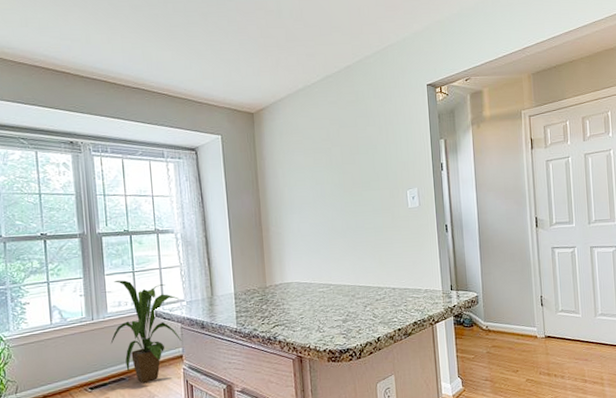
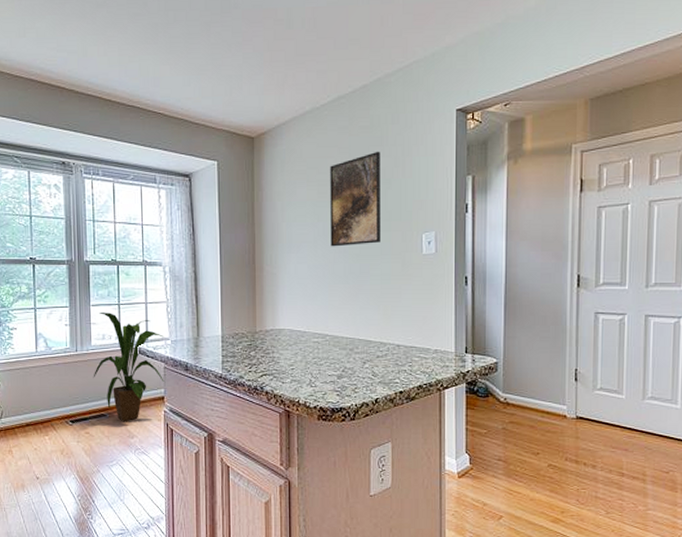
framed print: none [323,121,372,206] -> present [330,151,380,247]

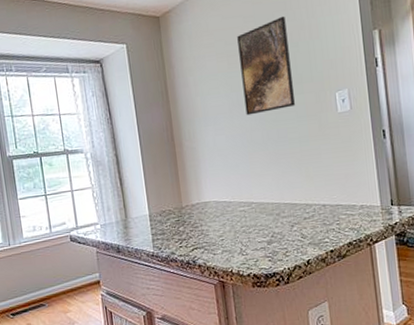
house plant: present [93,313,165,422] -> none [27,204,98,310]

